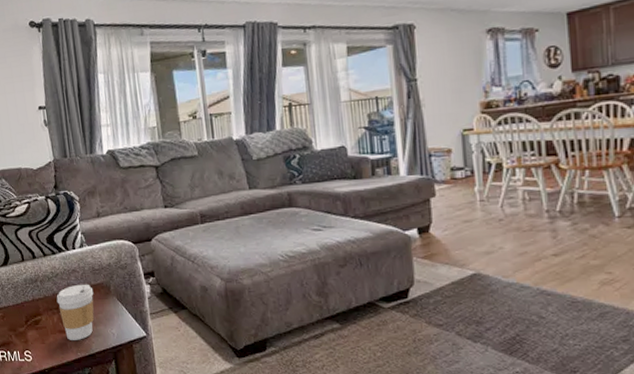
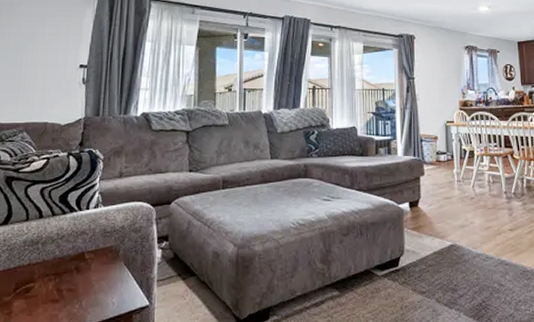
coffee cup: present [56,284,94,340] -> none [56,247,100,311]

